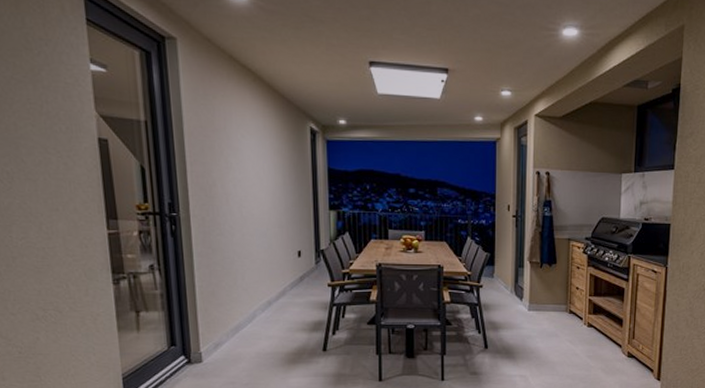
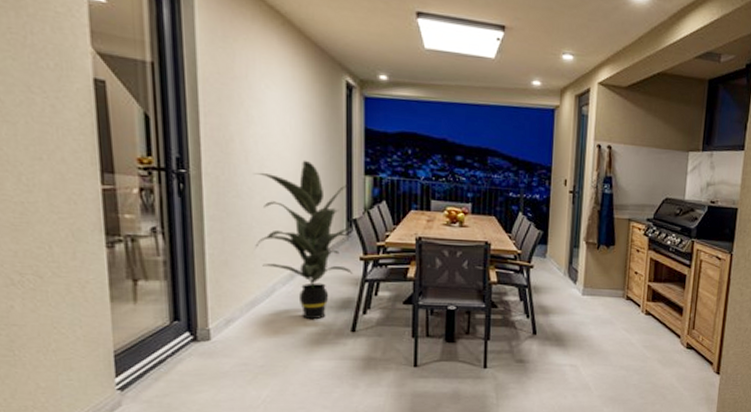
indoor plant: none [234,199,323,342] -> present [254,160,355,320]

